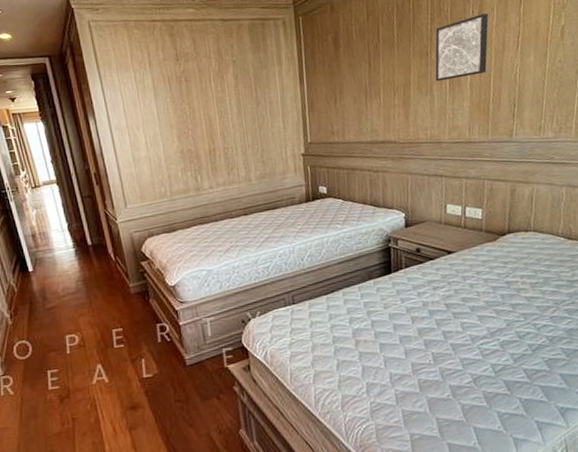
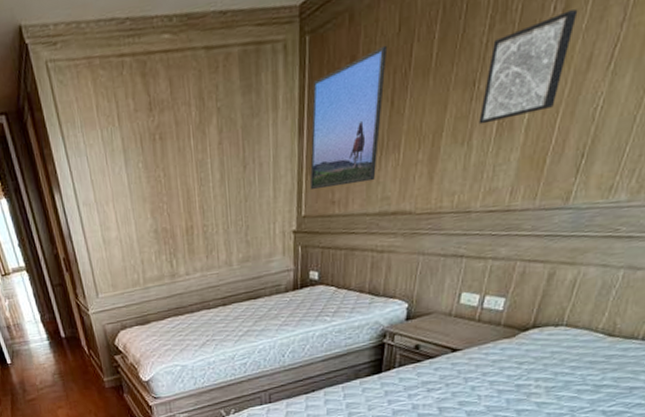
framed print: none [307,26,364,123] -> present [309,45,388,190]

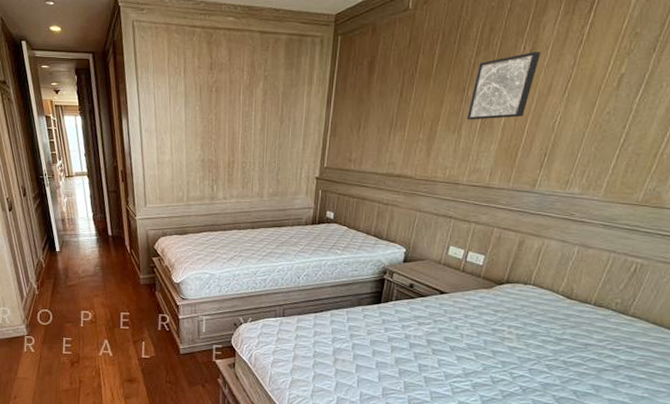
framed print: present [309,45,388,190] -> none [332,53,400,149]

